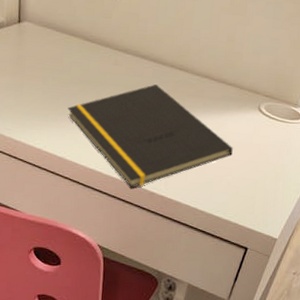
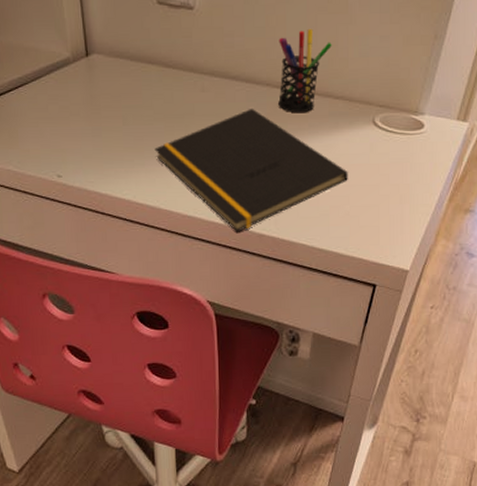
pen holder: none [179,24,230,94] -> present [278,28,332,113]

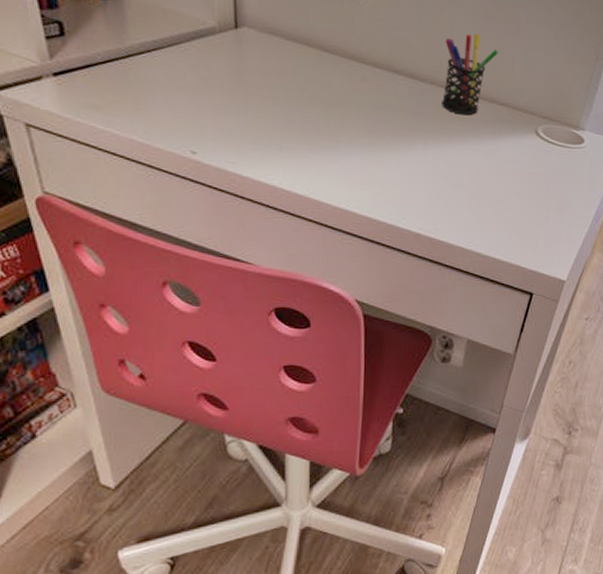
notepad: present [154,108,348,232] -> none [306,104,509,230]

